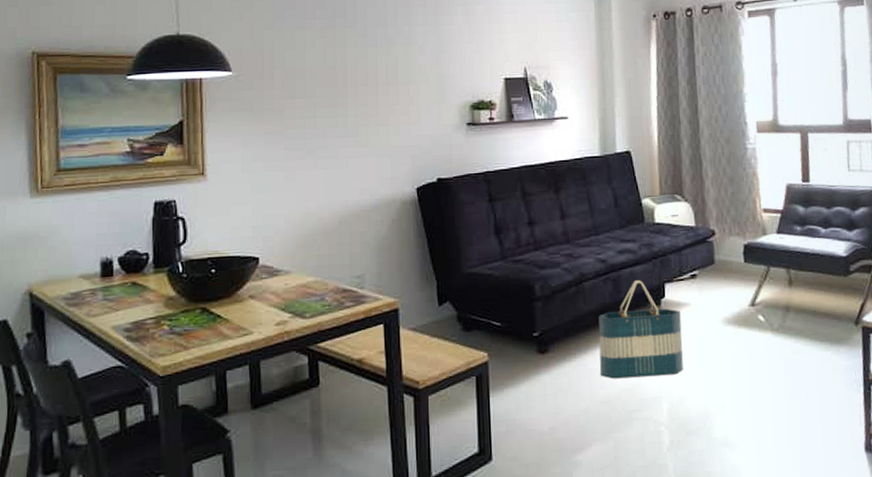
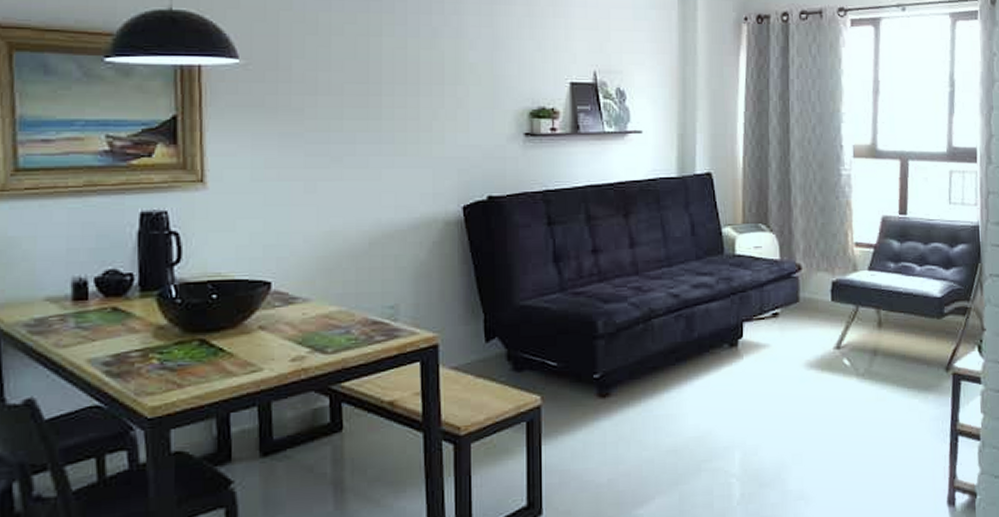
tote bag: present [598,280,684,379] -> none [667,318,760,427]

